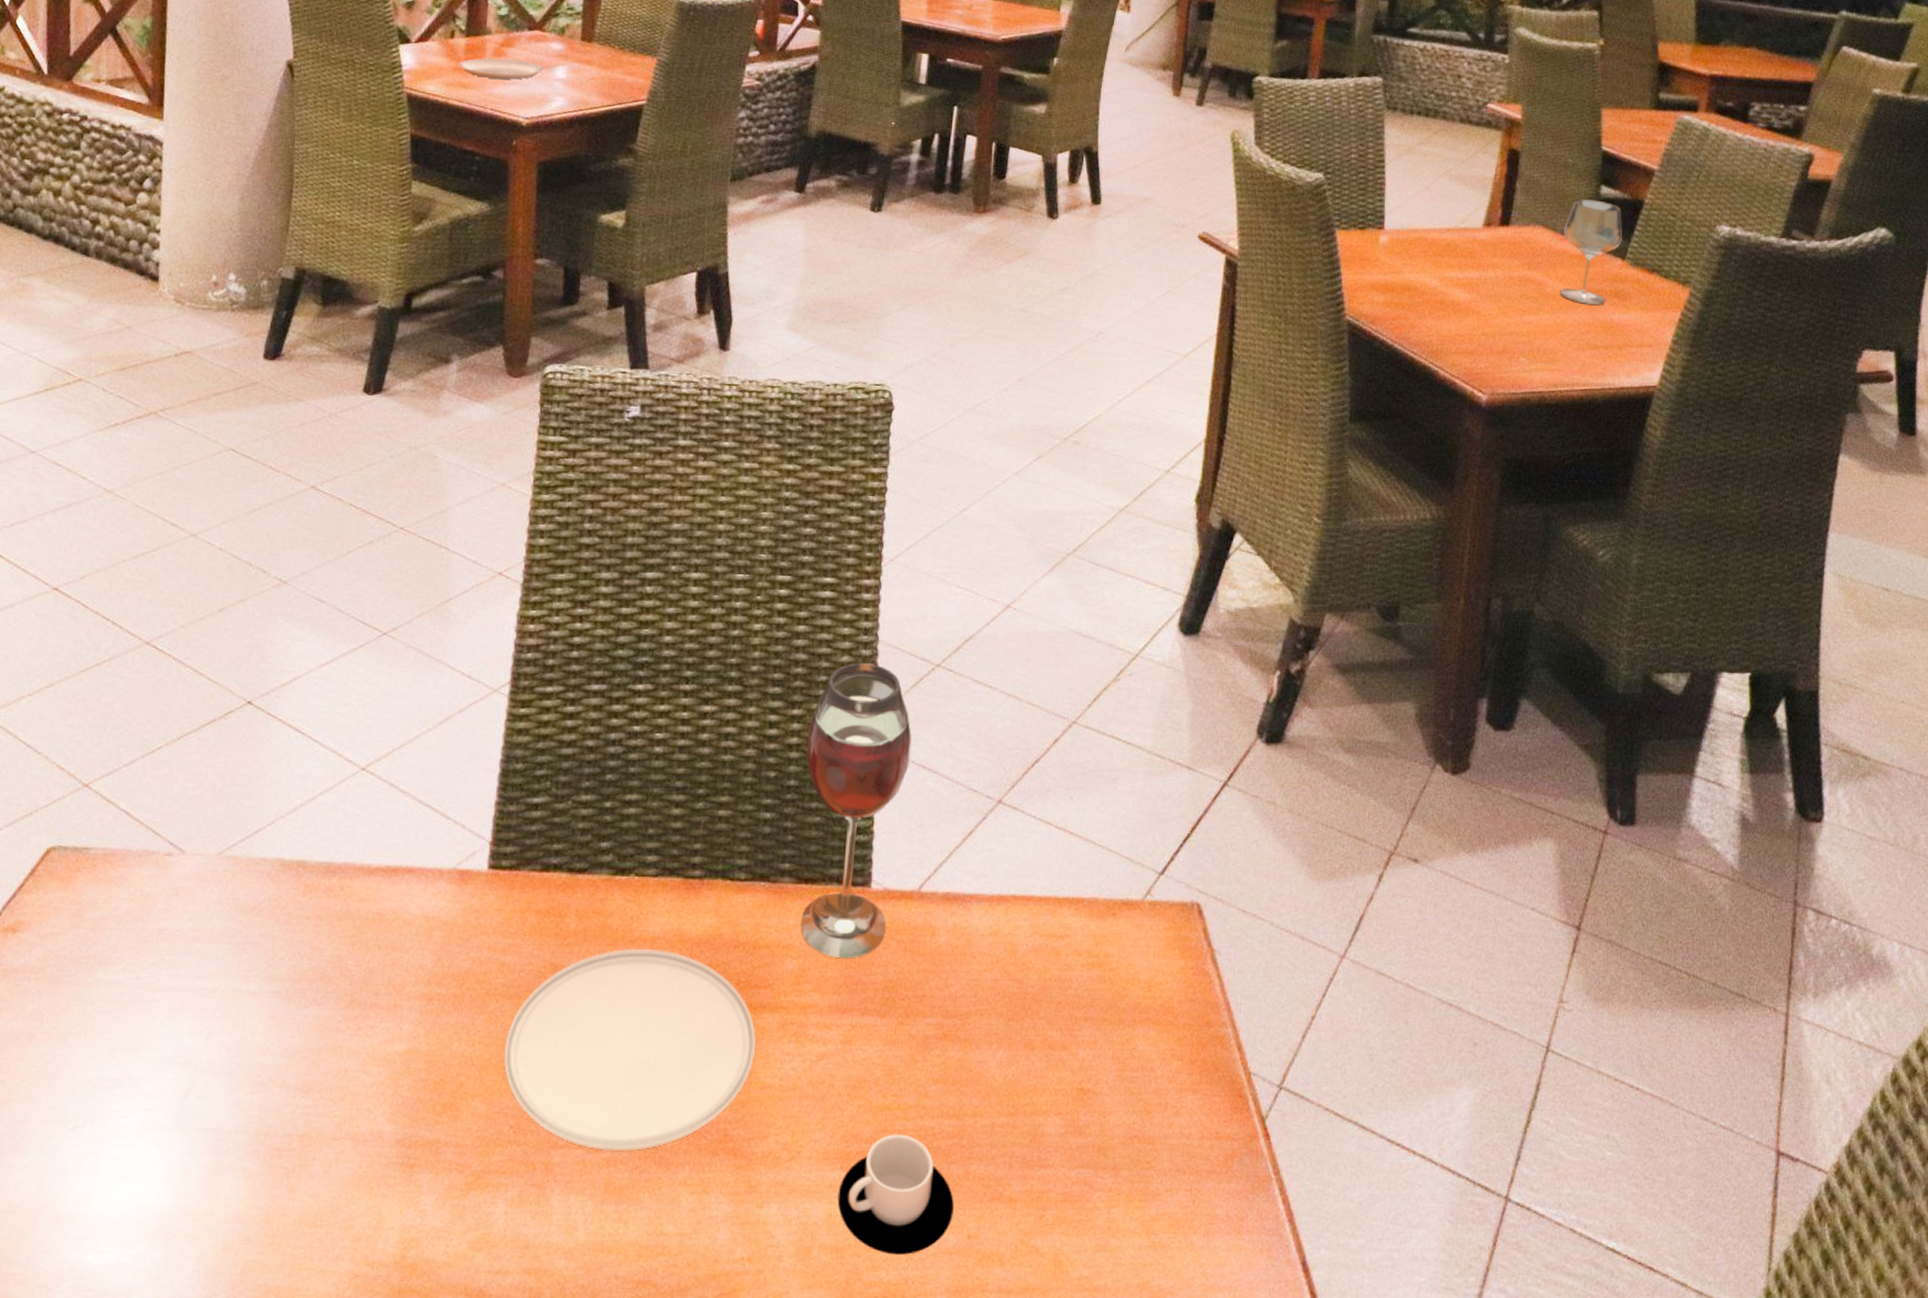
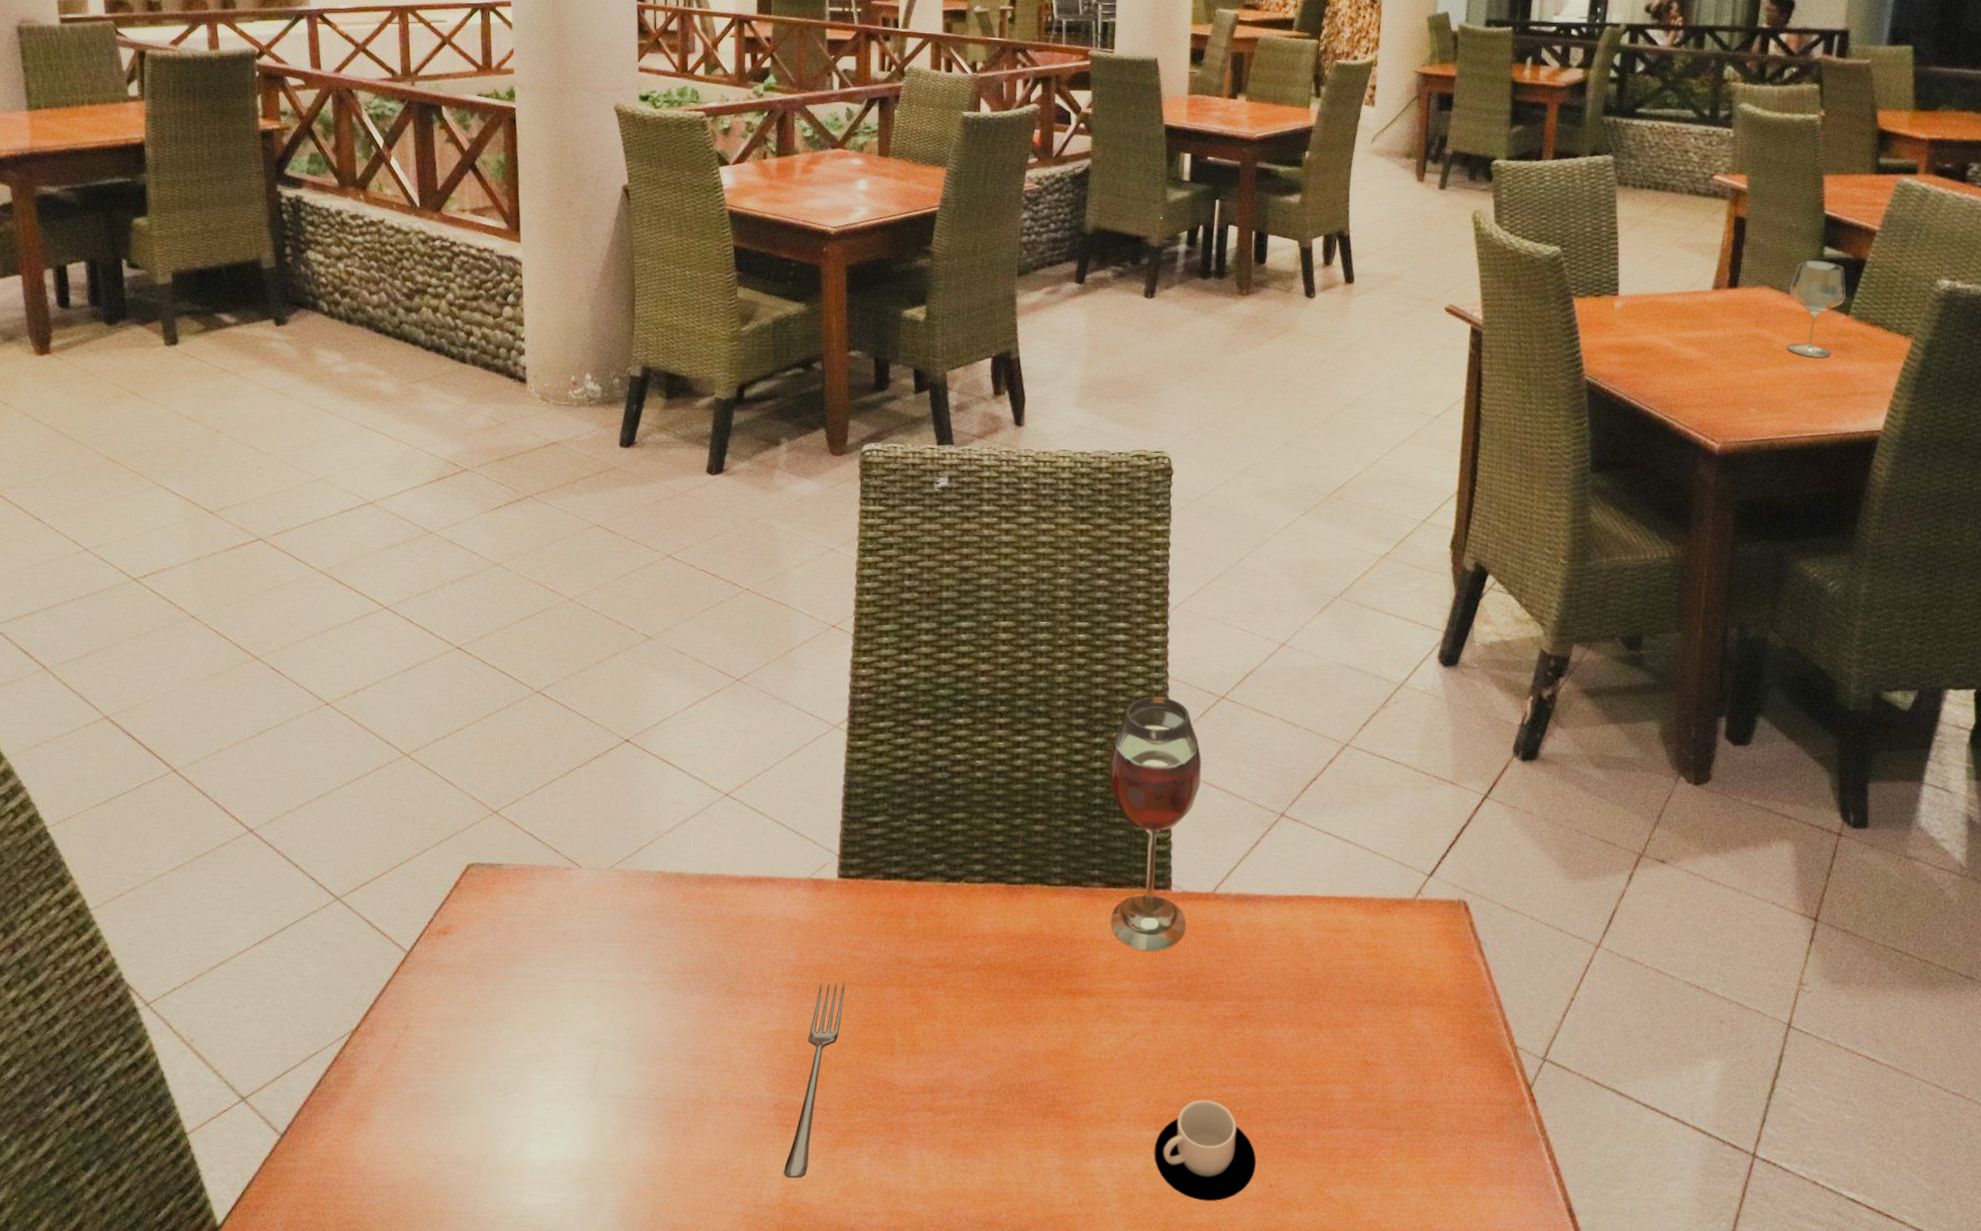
fork: none [403,993,490,1230] -> present [784,983,846,1179]
plate: present [459,58,544,80] -> none [773,175,847,193]
plate: present [503,948,756,1152] -> none [860,943,1076,1115]

